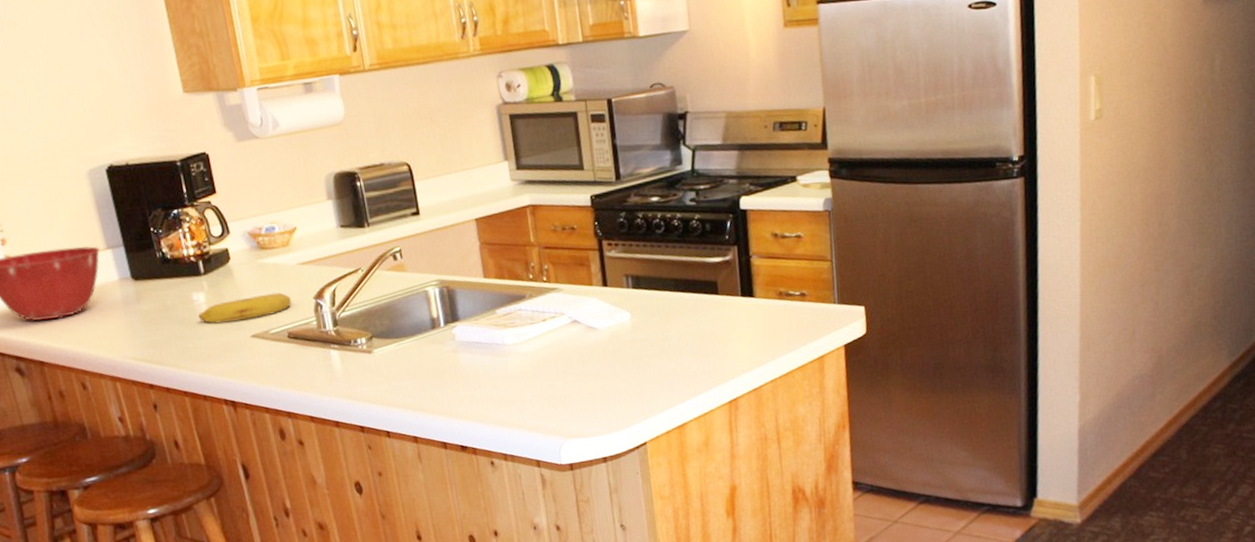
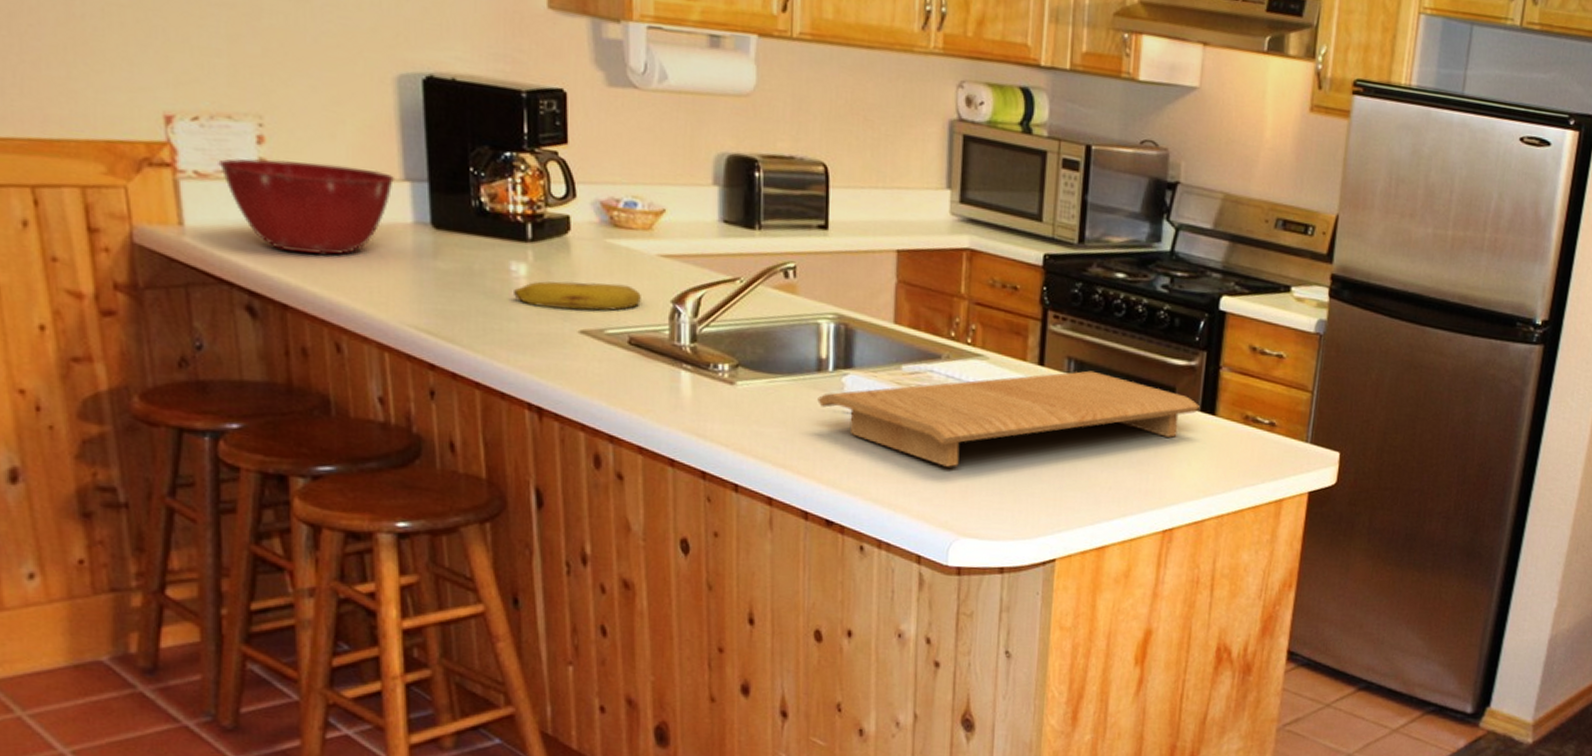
cutting board: none [436,282,740,385] -> present [817,370,1199,467]

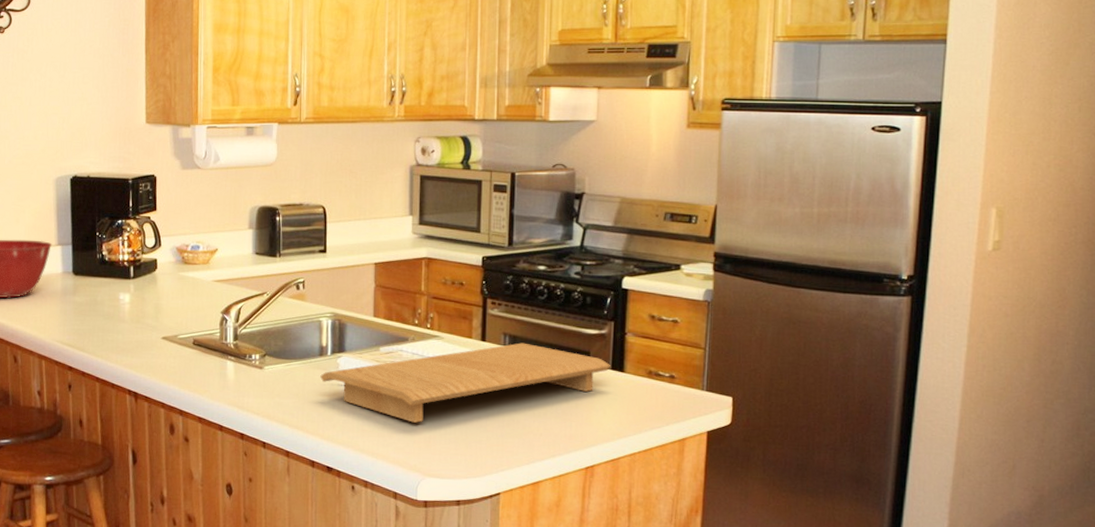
fruit: present [514,281,641,311] -> none [121,303,201,323]

